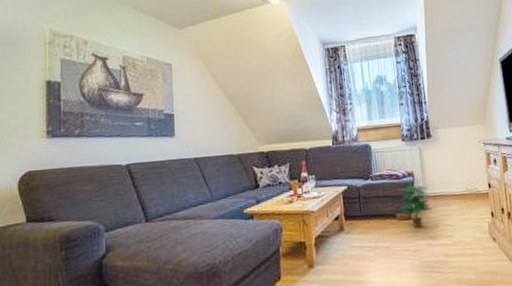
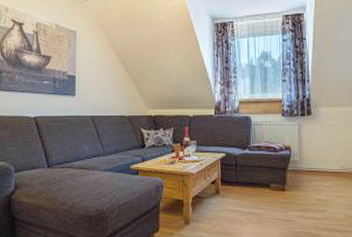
potted plant: present [398,185,432,228] -> none [274,158,307,199]

